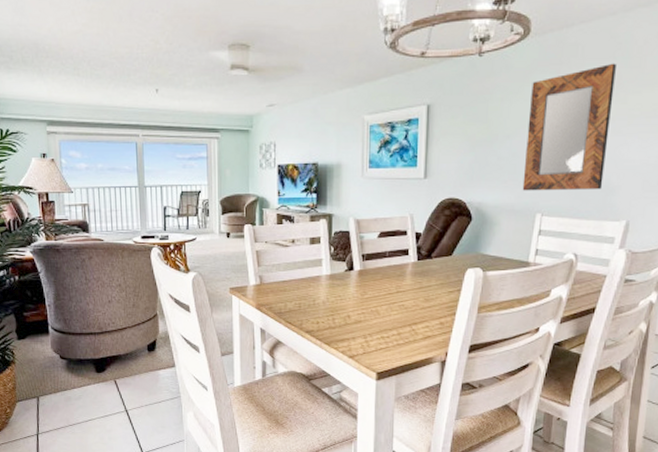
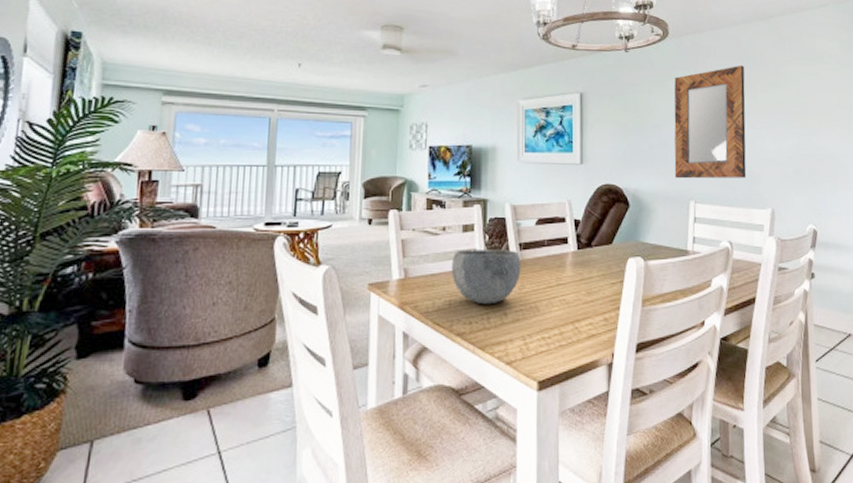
bowl: none [300,259,364,308] -> present [451,248,521,305]

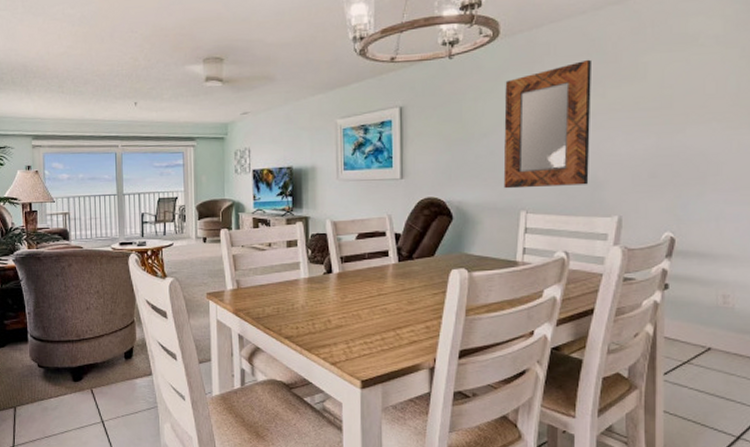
bowl: present [451,248,521,305] -> none [278,262,343,312]

